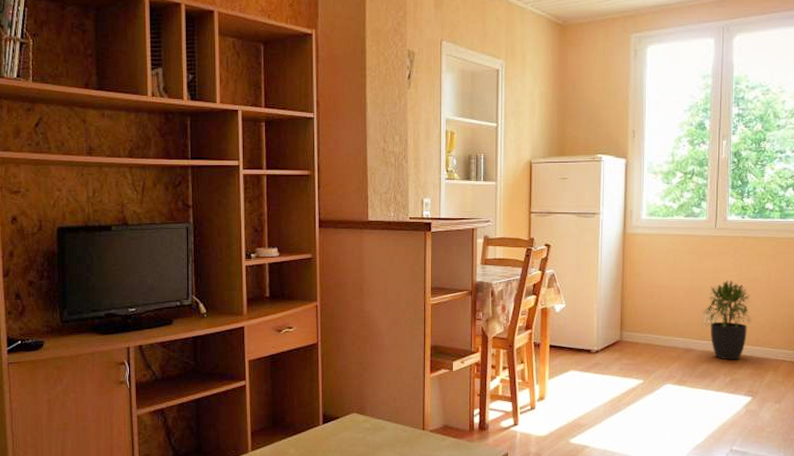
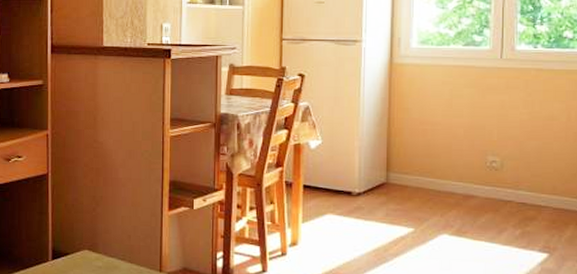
potted plant: present [703,280,752,360] -> none [487,118,548,211]

